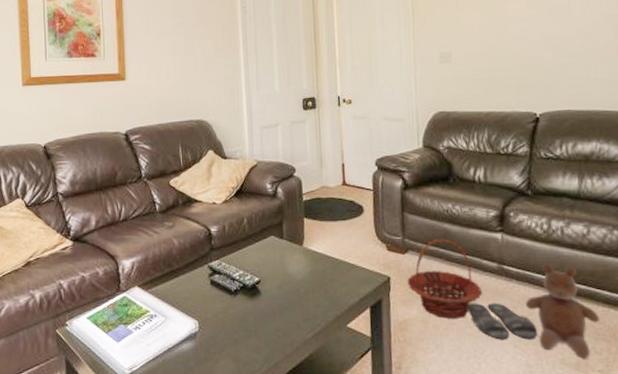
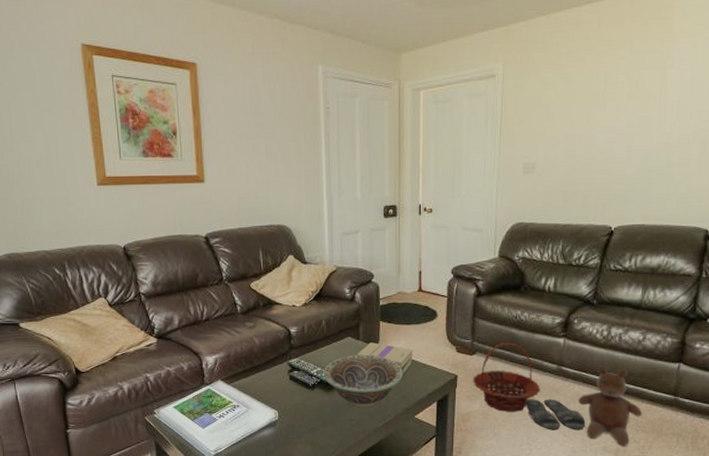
decorative bowl: none [245,255,332,316] -> present [323,354,404,408]
books: none [281,241,341,279] -> present [357,342,413,376]

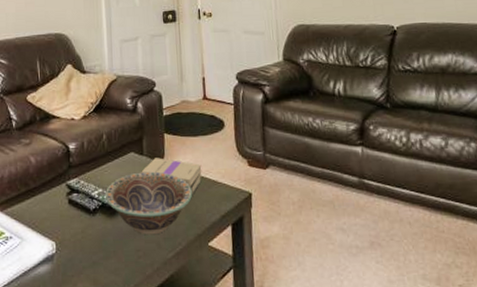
basket: present [473,342,541,413] -> none [268,153,344,236]
slippers: present [525,399,586,430] -> none [328,217,399,256]
teddy bear: present [578,365,643,447] -> none [386,176,460,274]

